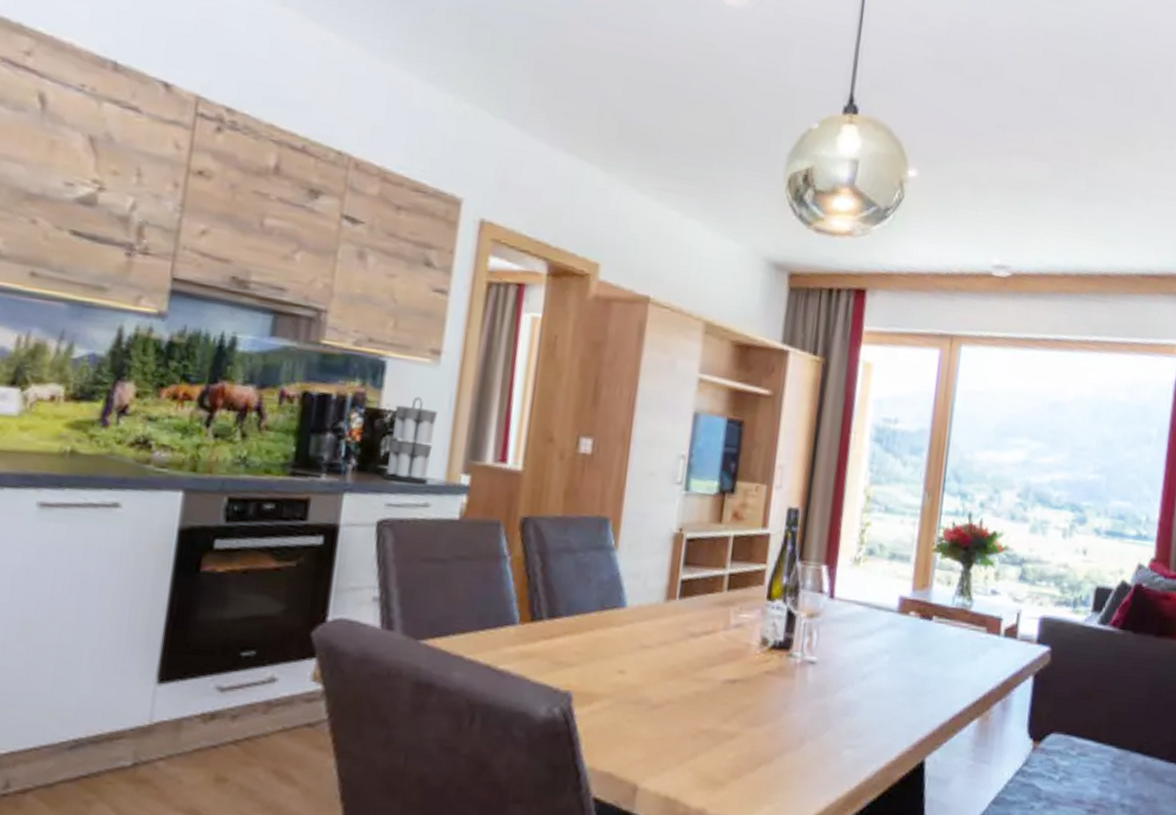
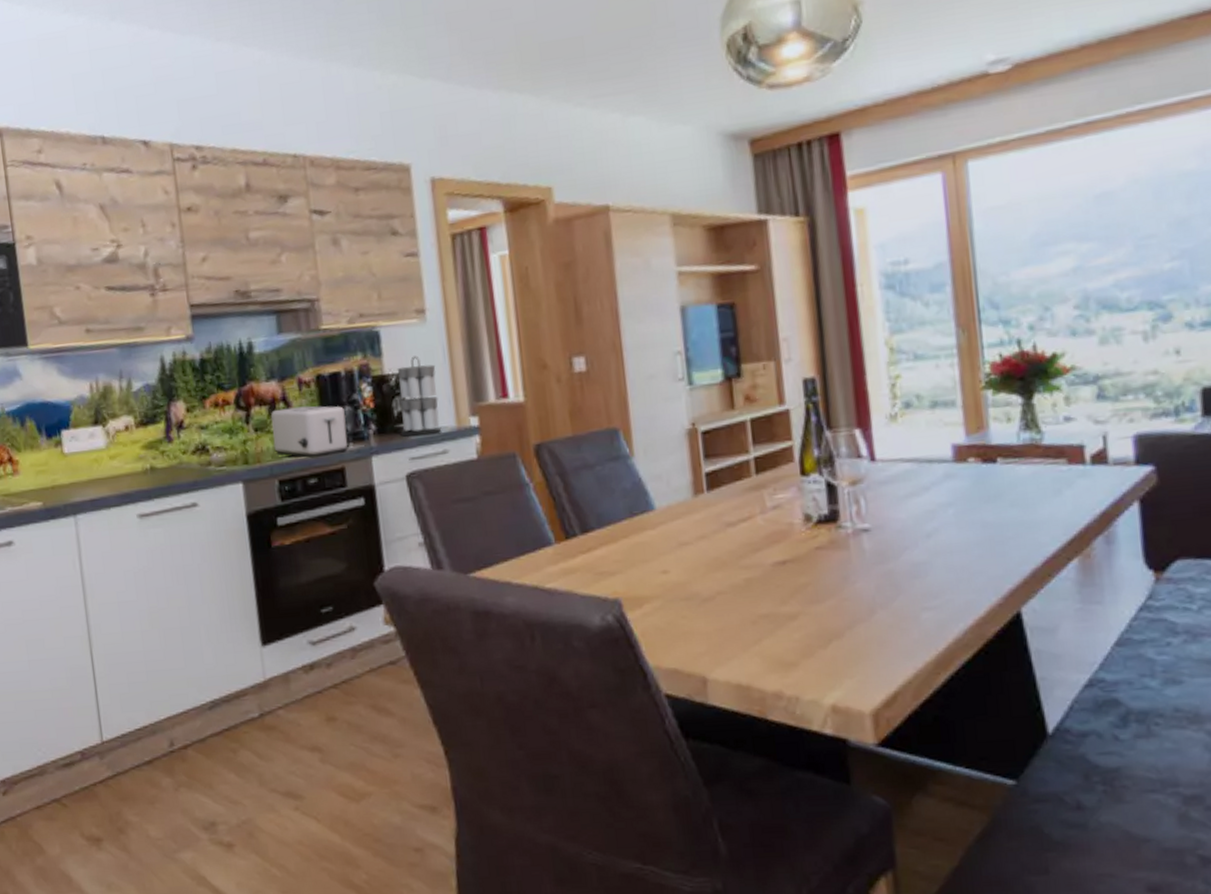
toaster: none [232,418,326,484] -> present [270,405,348,459]

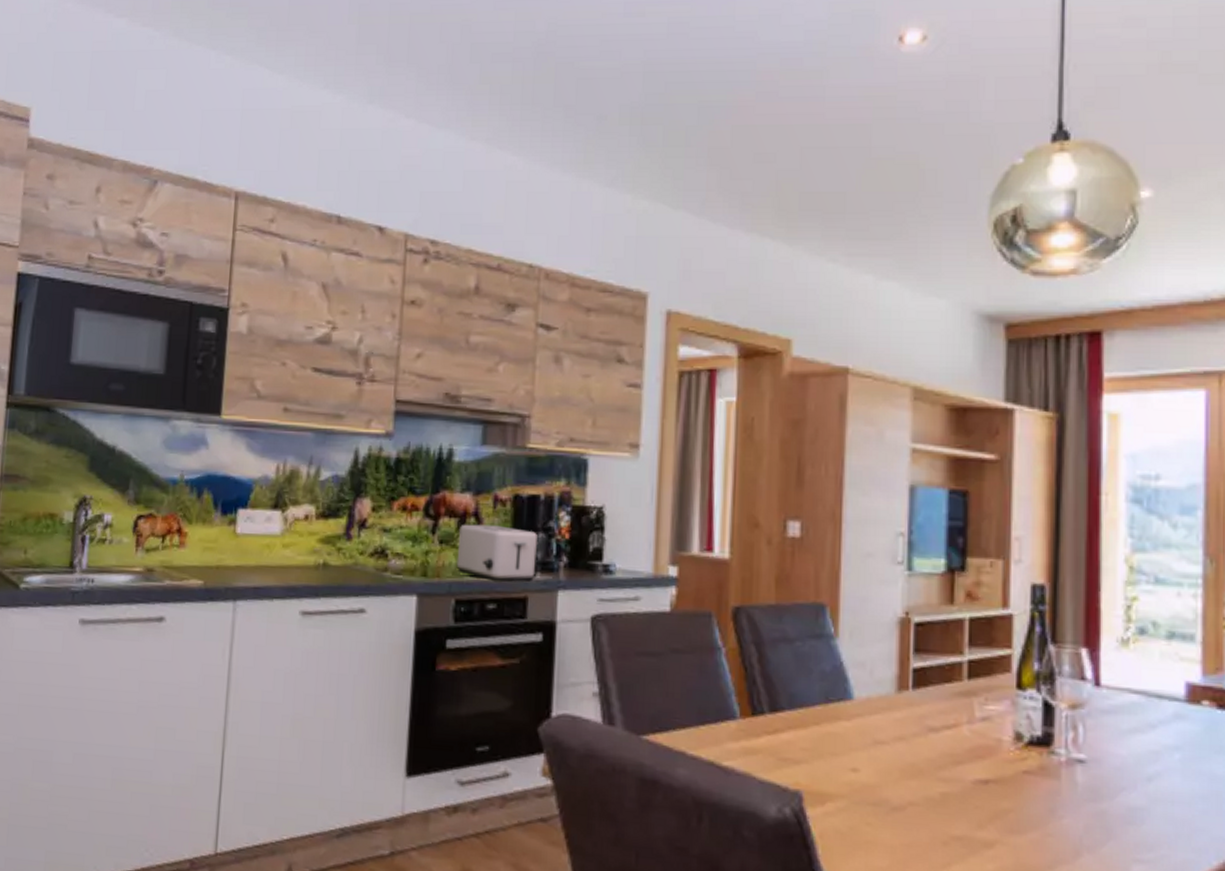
spice rack: present [397,355,442,438] -> none [592,491,641,580]

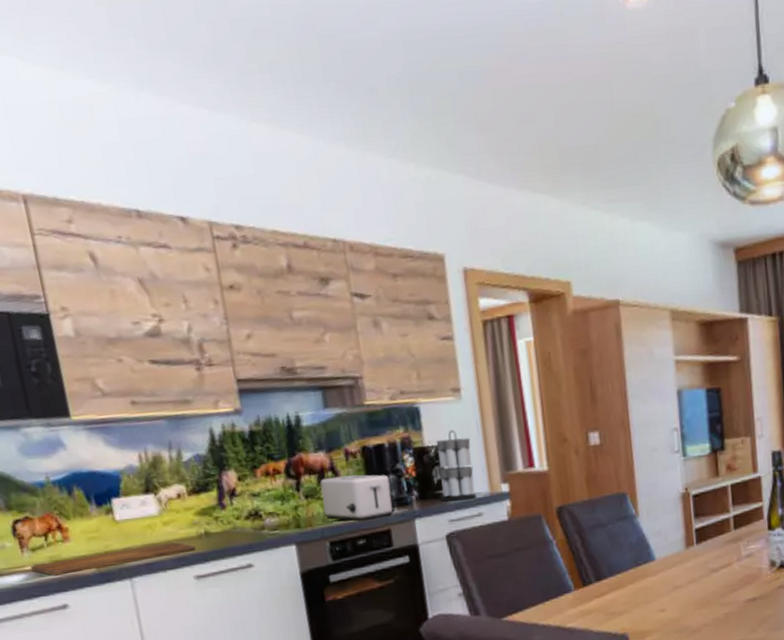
cutting board: none [140,566,309,584] -> present [31,542,196,576]
spice rack: none [592,491,641,580] -> present [436,429,477,503]

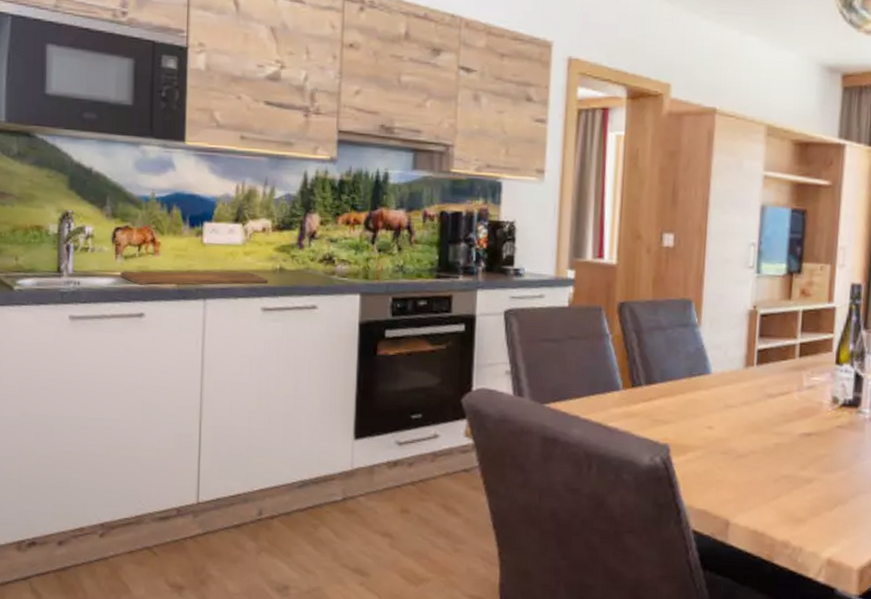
toaster: present [319,474,393,522] -> none [393,235,460,284]
spice rack: present [436,429,477,503] -> none [505,209,546,281]

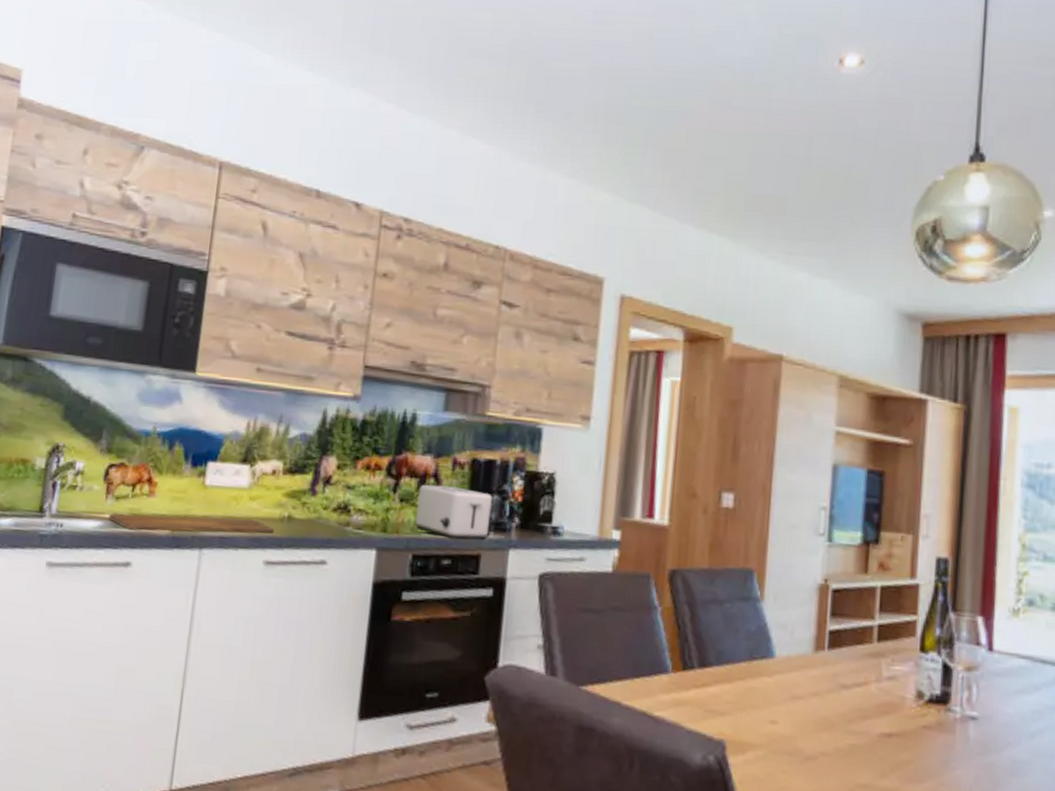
toaster: none [393,235,460,284] -> present [415,484,492,541]

